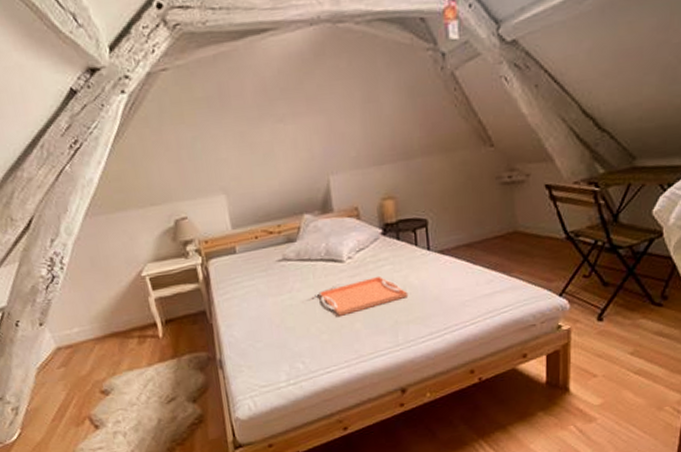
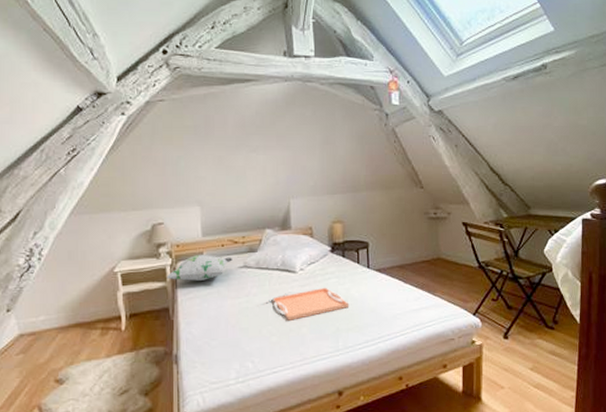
decorative pillow: none [198,249,269,281] -> present [166,255,232,281]

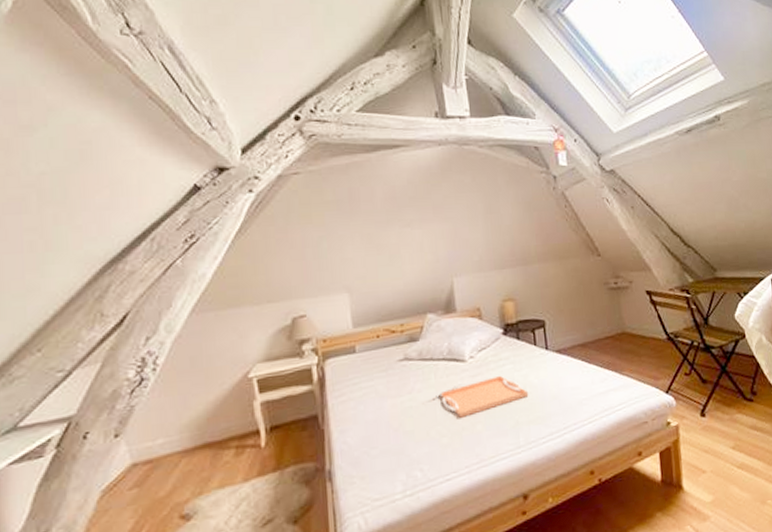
decorative pillow: present [166,255,232,281] -> none [312,348,390,382]

